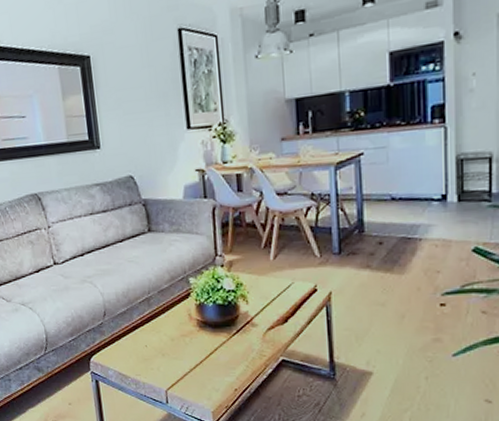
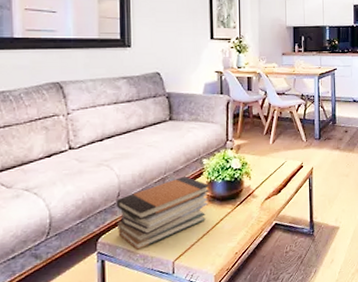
book stack: none [102,296,200,375] -> present [116,176,210,251]

